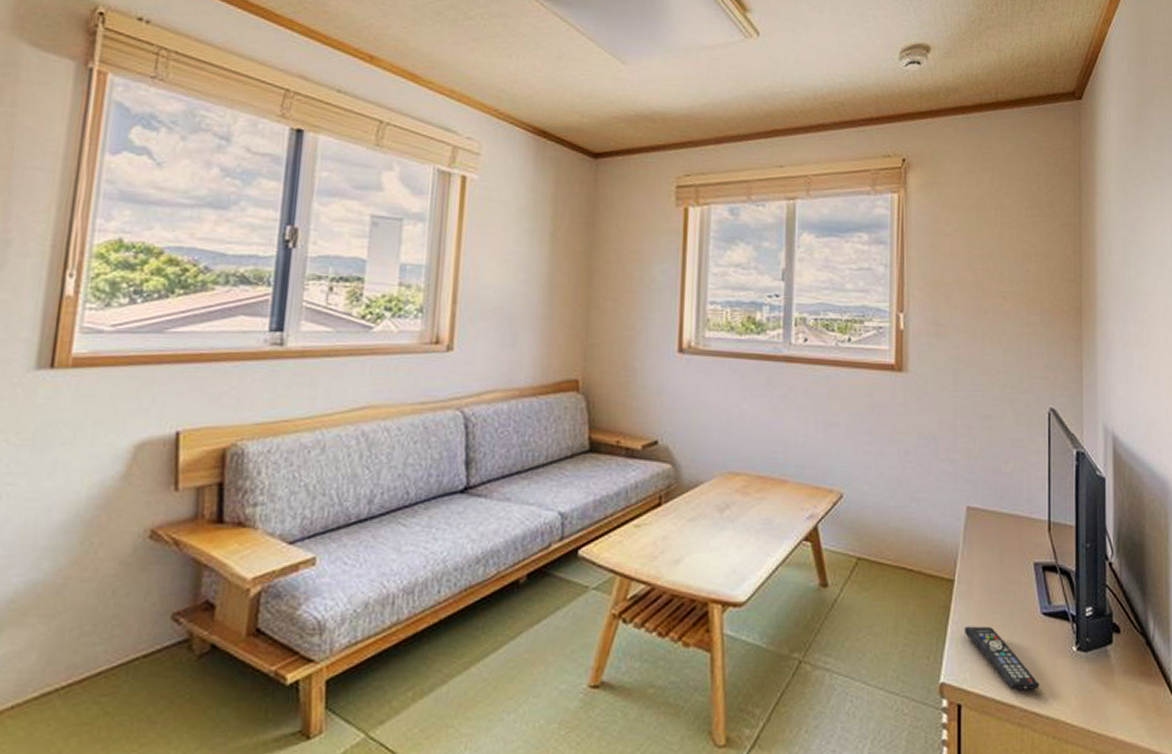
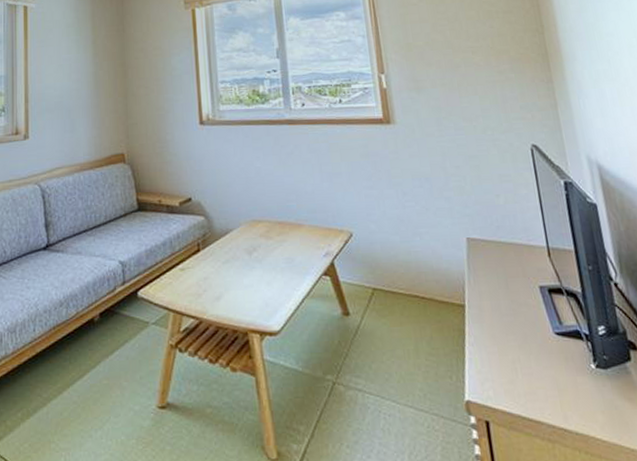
remote control: present [963,626,1040,690] -> none [480,346,564,407]

